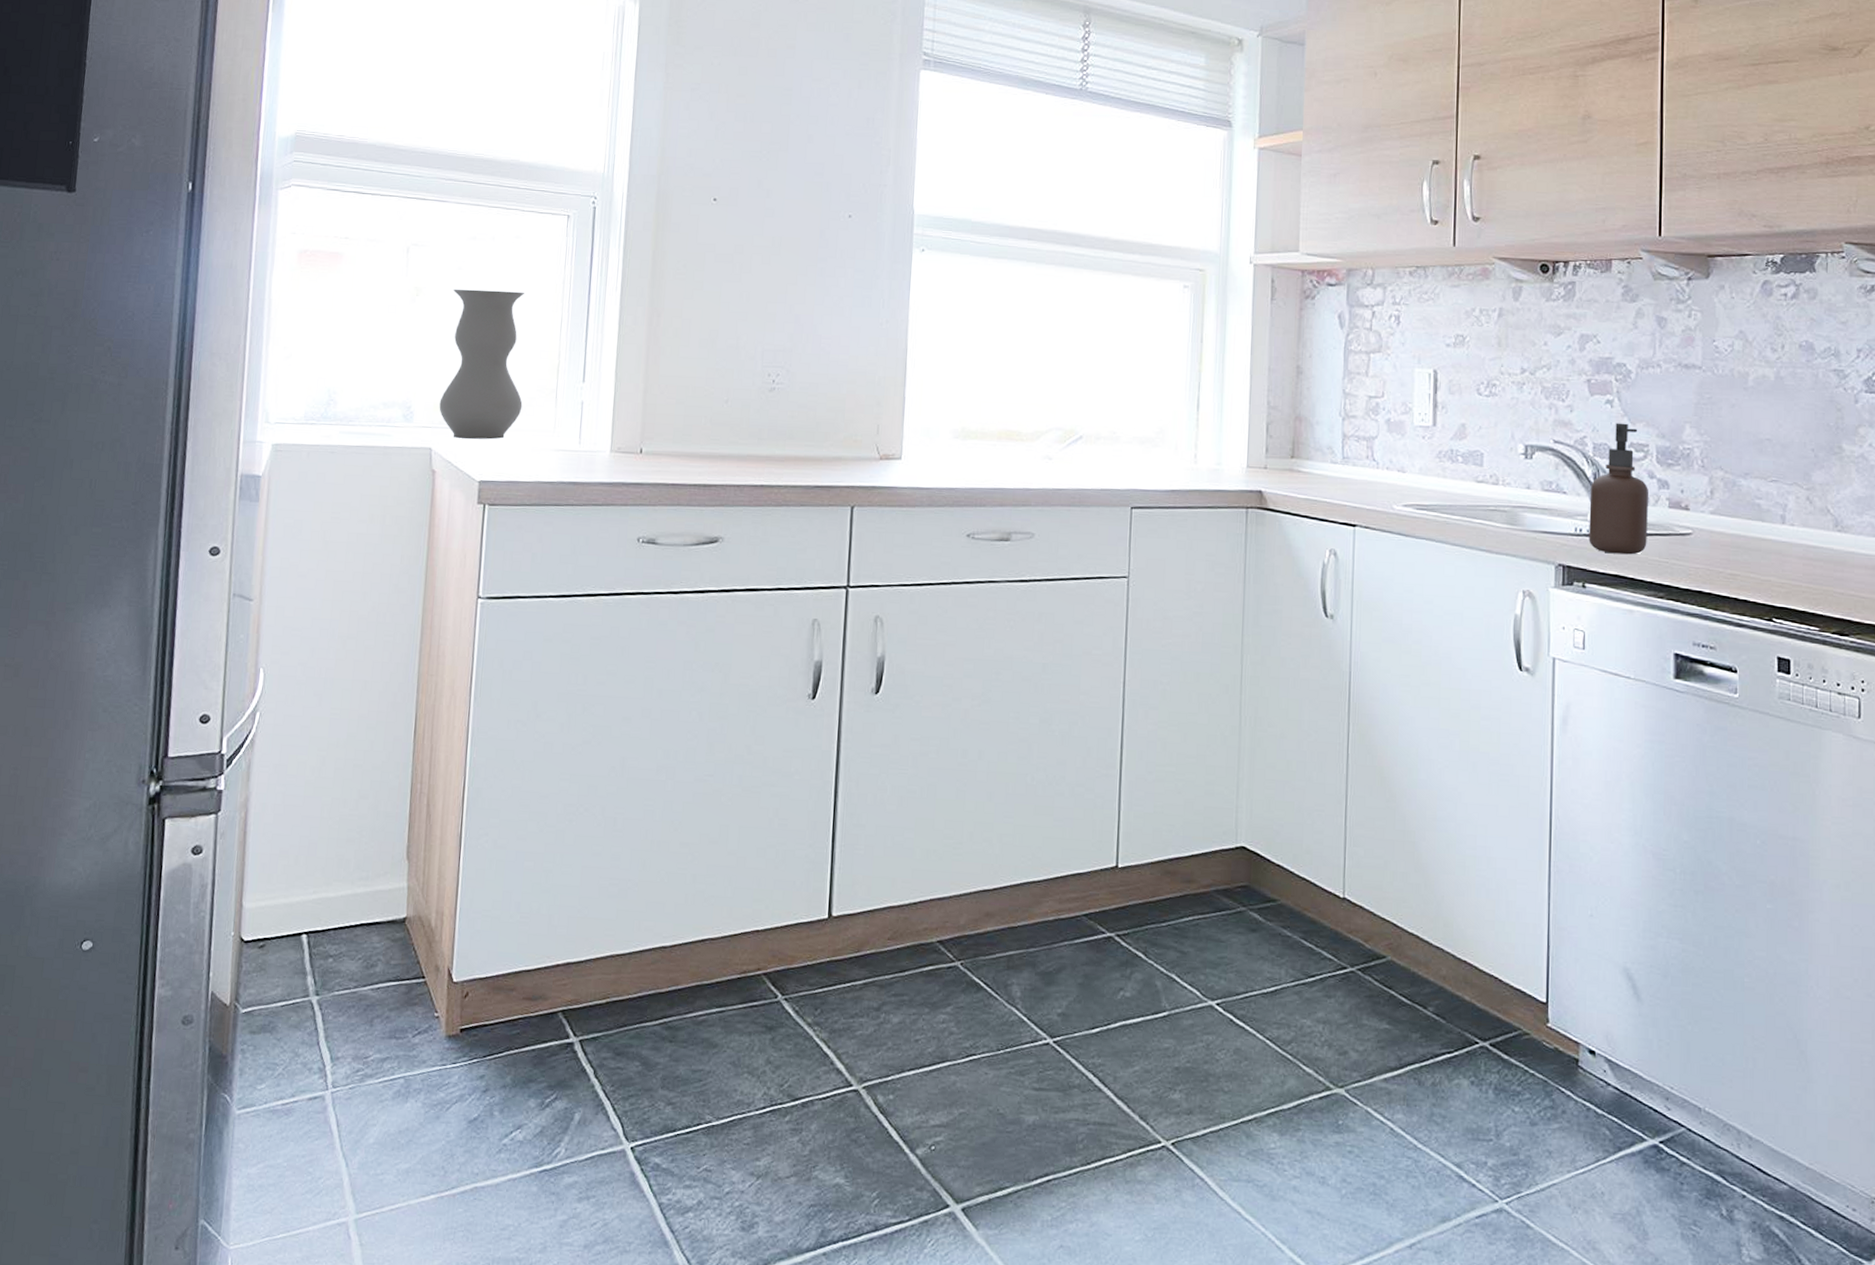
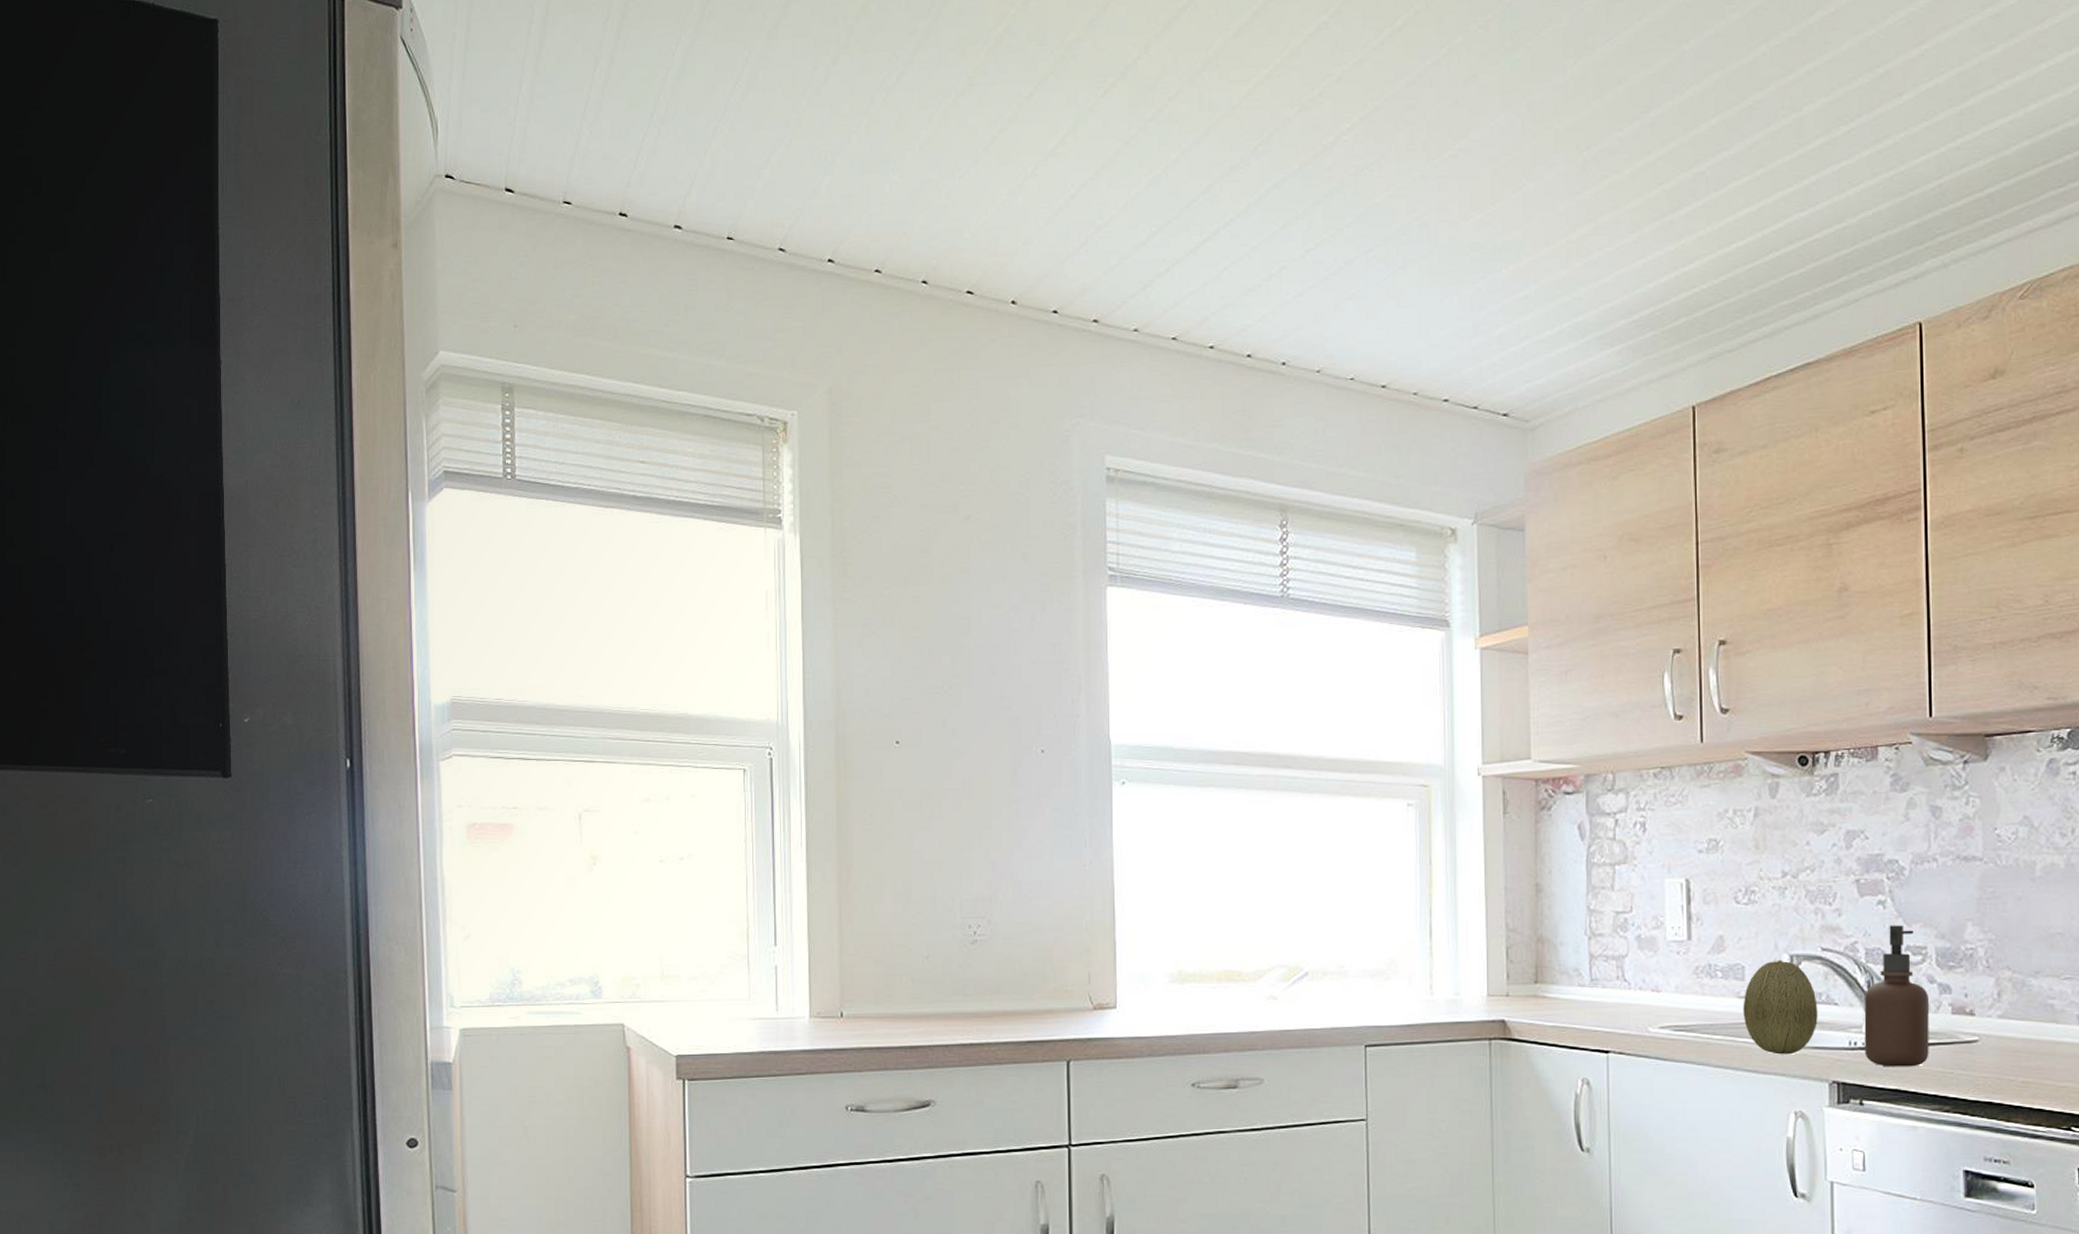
vase: present [439,289,524,440] -> none [628,854,714,1013]
fruit: none [1480,449,1548,537] -> present [1743,960,1818,1055]

